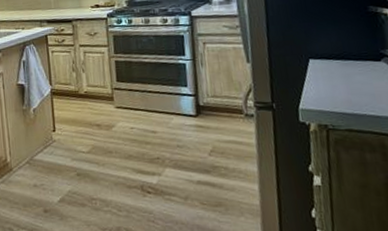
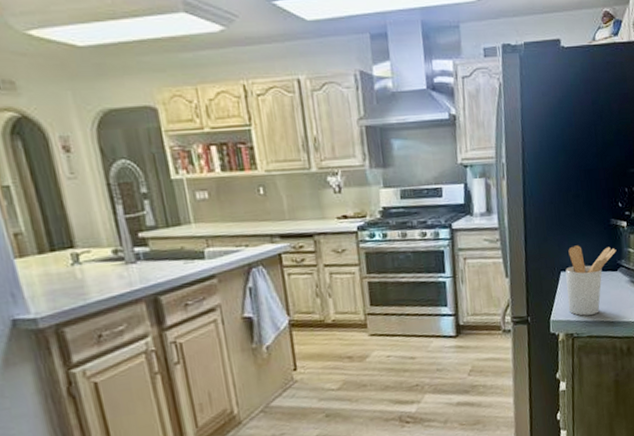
utensil holder: none [315,33,379,107] -> present [565,245,617,316]

